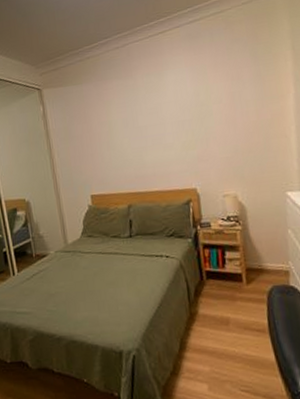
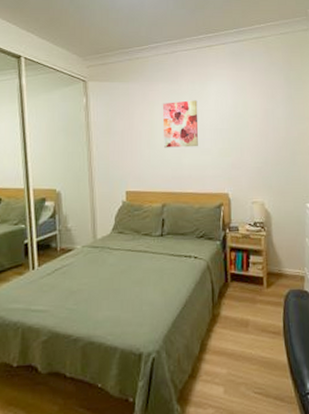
wall art: none [118,93,160,148] -> present [162,100,199,148]

